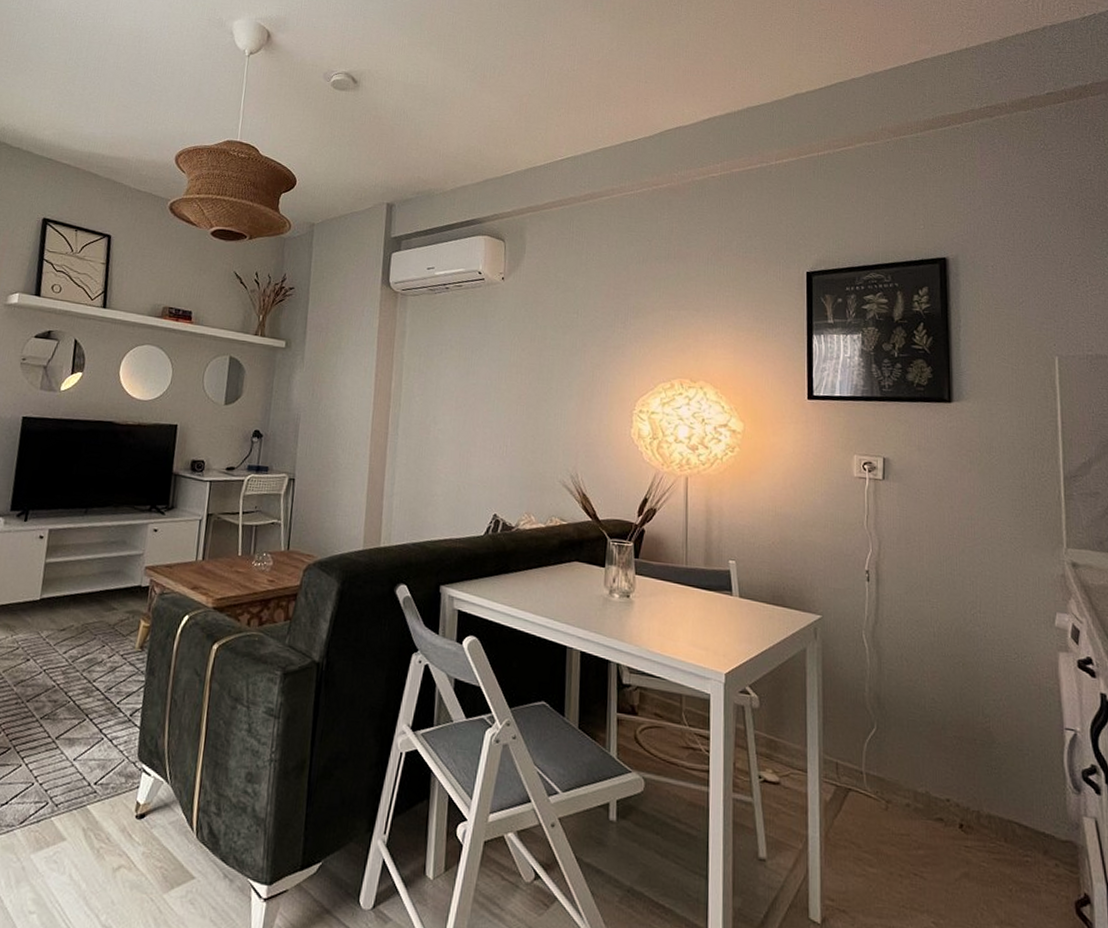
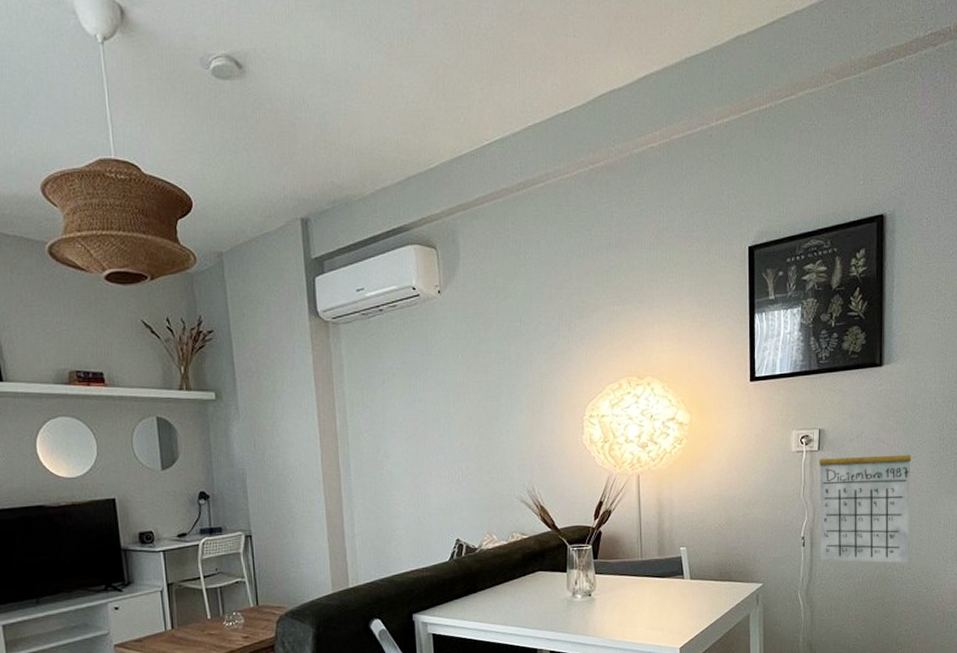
calendar: none [885,467,993,621] -> present [819,432,912,564]

